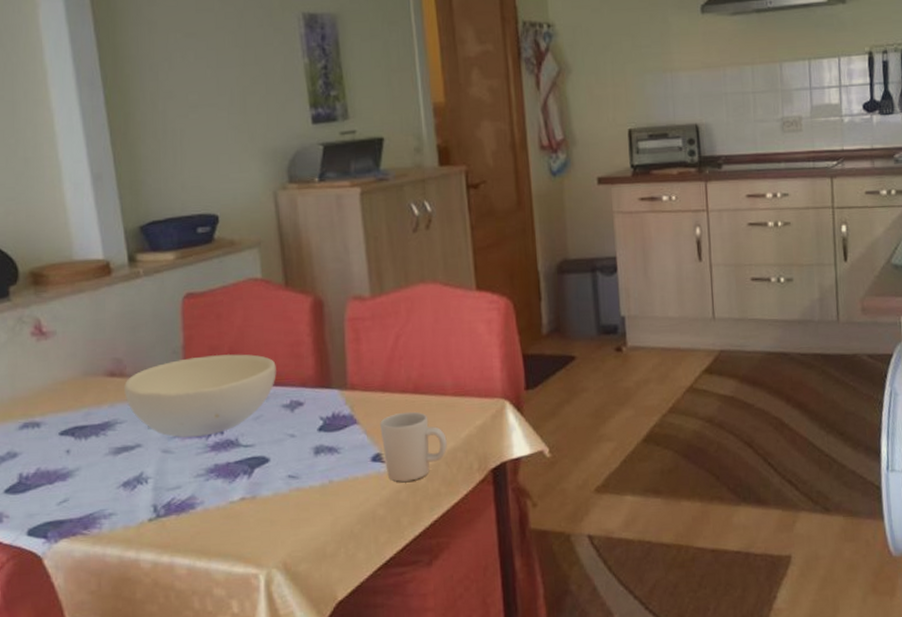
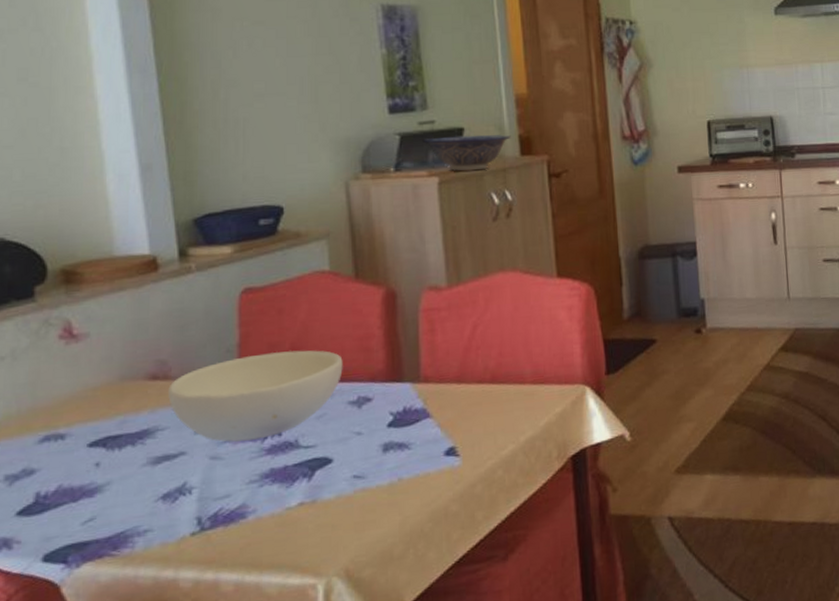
decorative bowl: none [344,144,430,182] -> present [422,134,511,171]
mug: present [380,411,447,482] -> none [455,401,525,475]

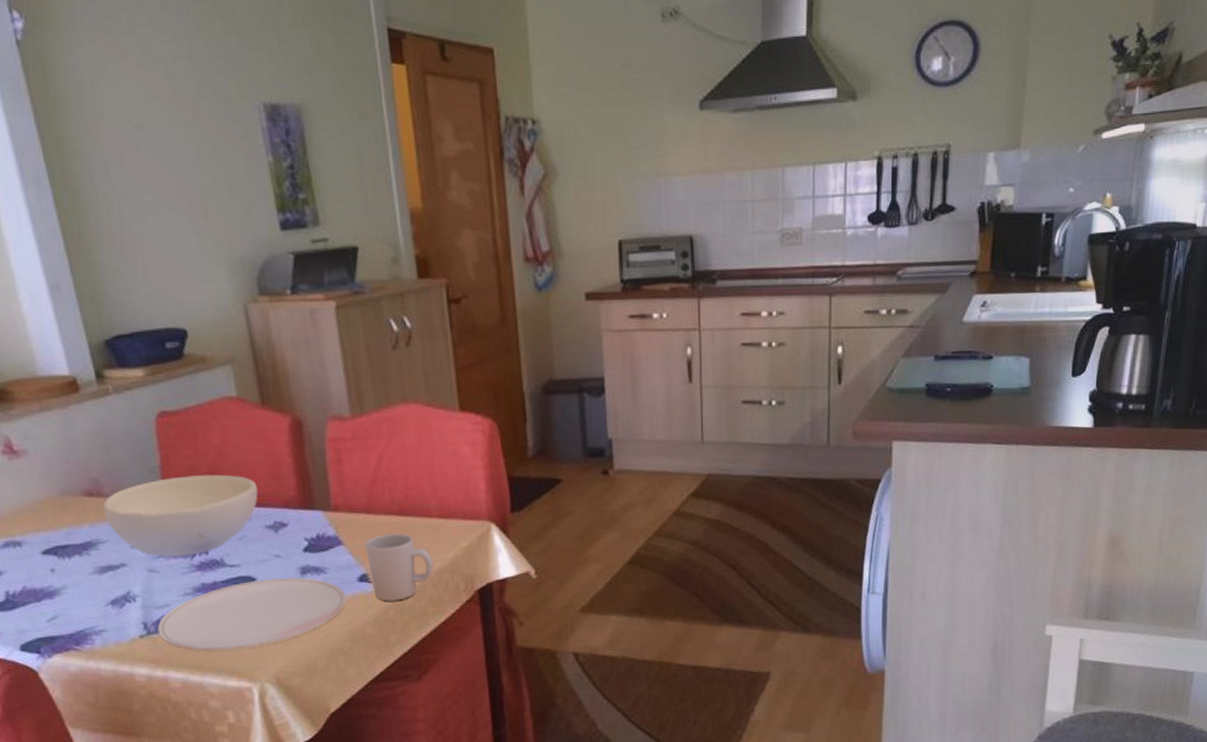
plate: none [213,455,431,546] -> present [157,577,346,652]
decorative bowl: present [422,134,511,171] -> none [316,254,407,295]
mug: none [455,401,525,475] -> present [365,533,434,601]

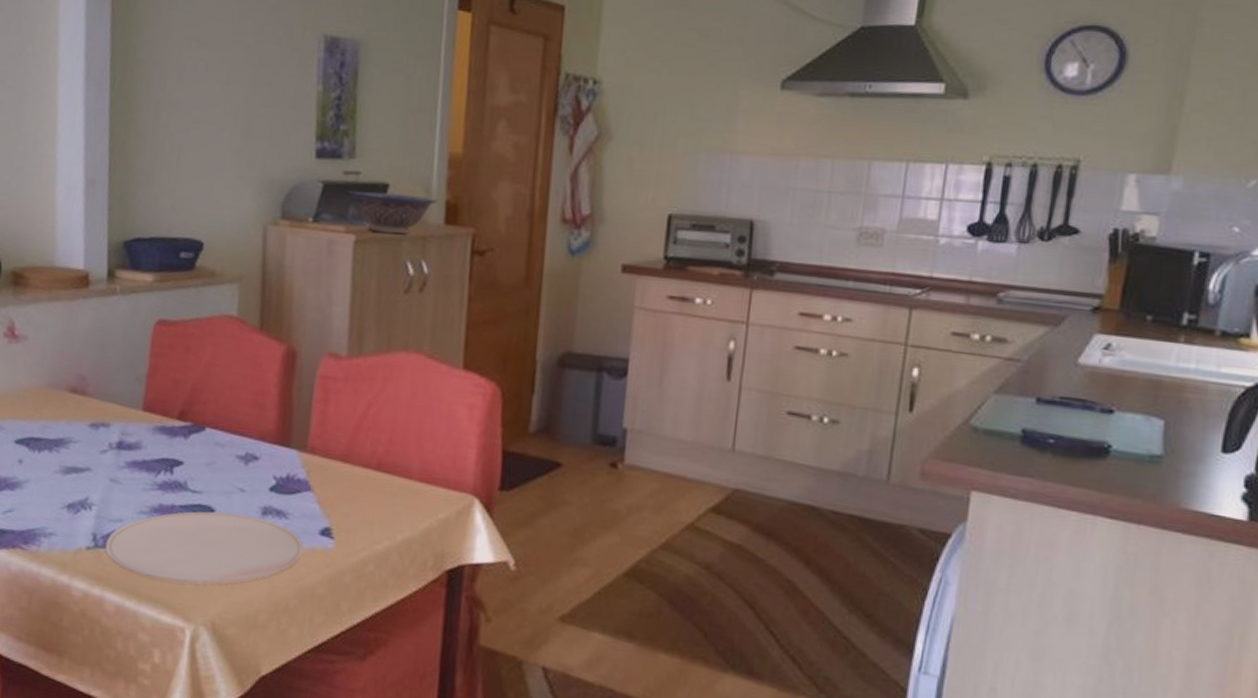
bowl: present [103,474,258,557] -> none [83,387,238,473]
decorative bowl: none [316,254,407,295] -> present [345,190,438,234]
mug: present [365,533,434,601] -> none [334,488,404,565]

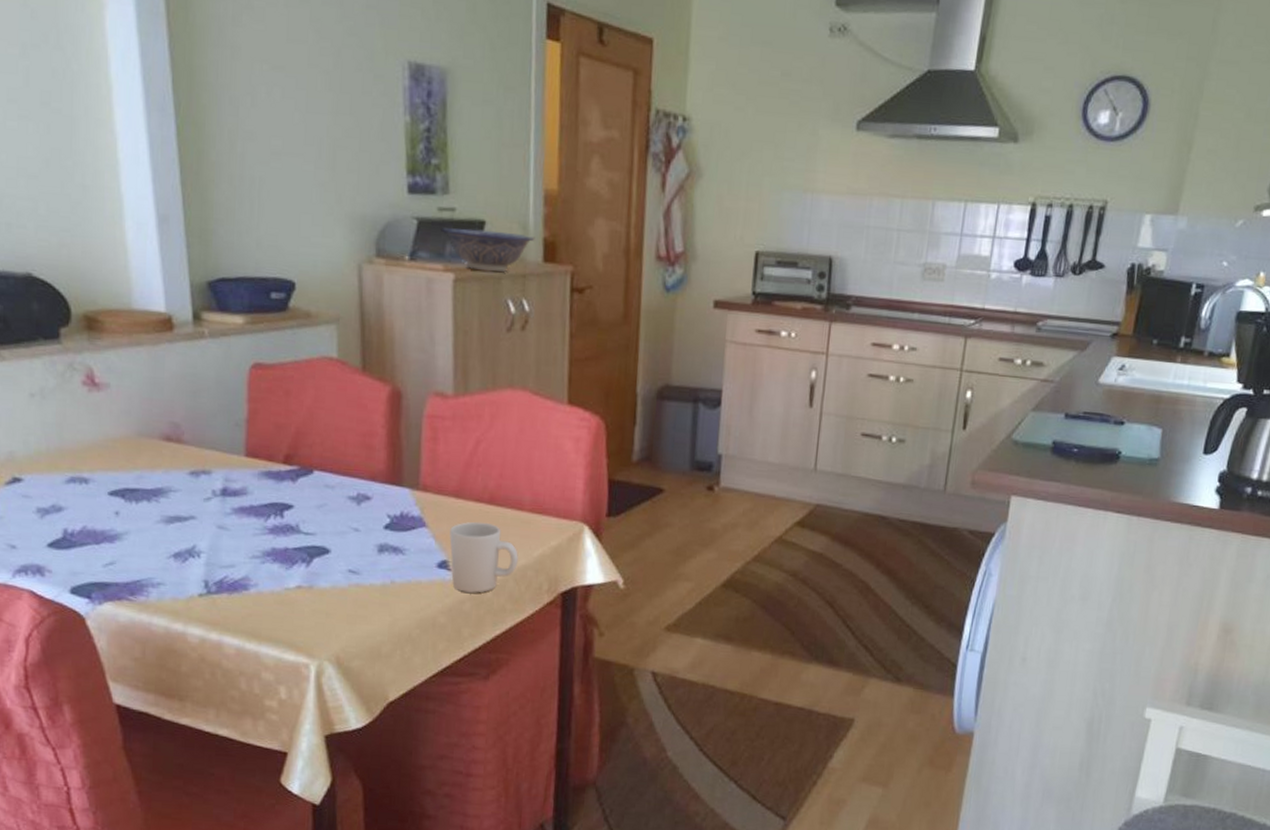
plate: present [105,511,304,585] -> none [218,551,422,623]
mug: none [334,488,404,565] -> present [449,521,518,593]

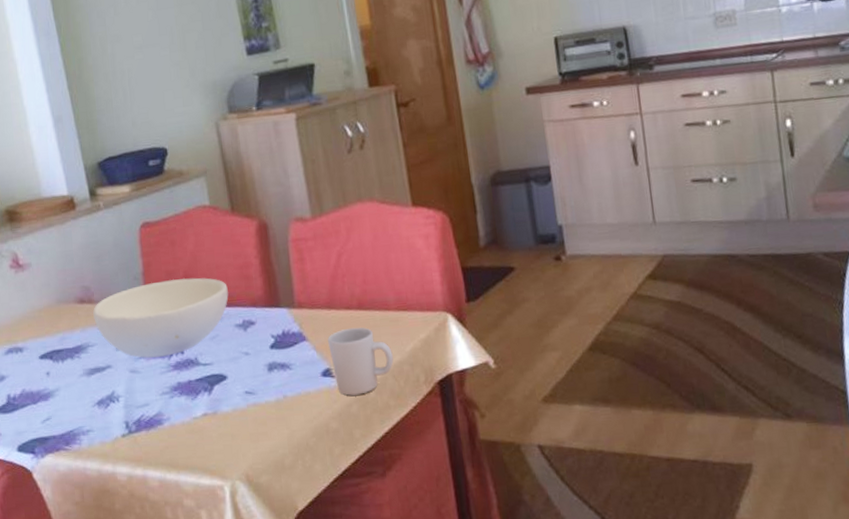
bowl: none [181,433,345,518] -> present [93,277,229,358]
decorative bowl: present [440,227,535,272] -> none [278,67,359,106]

